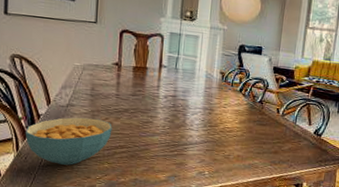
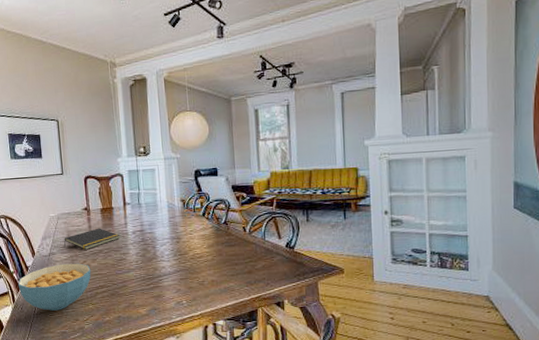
notepad: none [85,86,151,107] -> present [63,228,120,250]

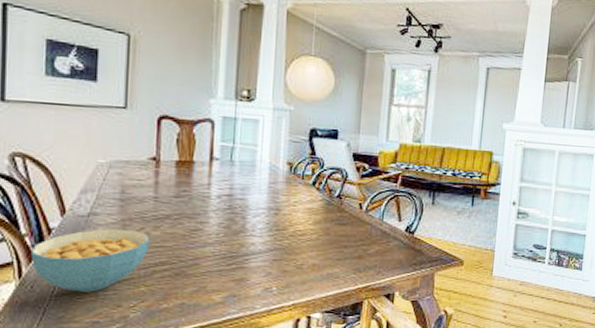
notepad: present [63,228,120,250] -> none [113,186,200,213]

